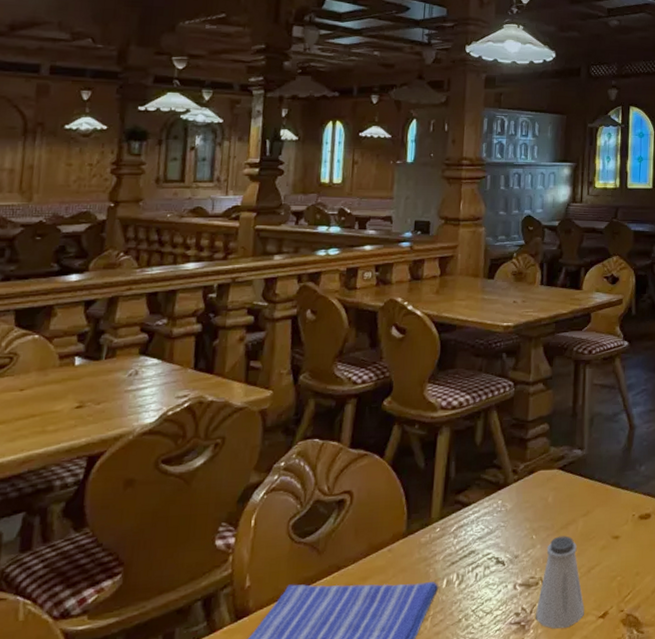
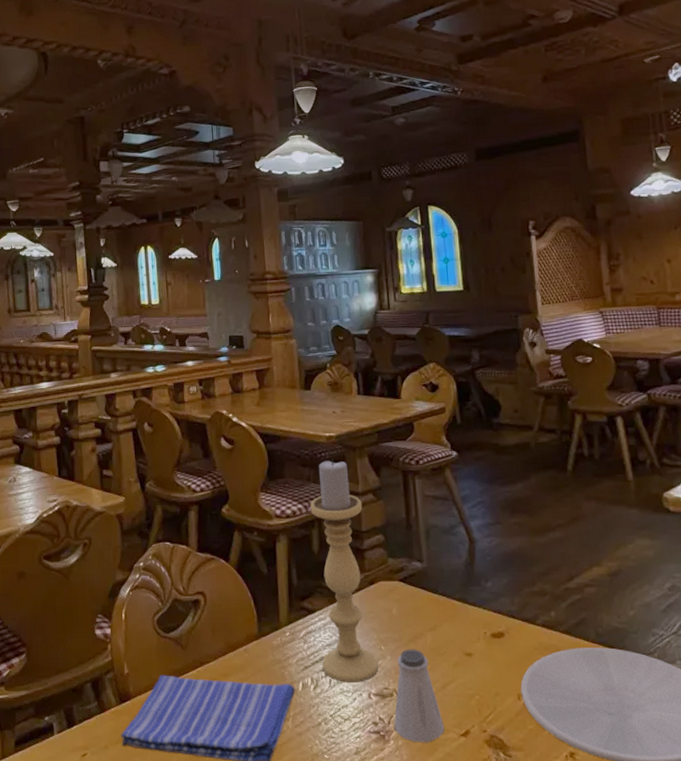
candle holder: none [470,348,532,575] -> present [310,458,379,682]

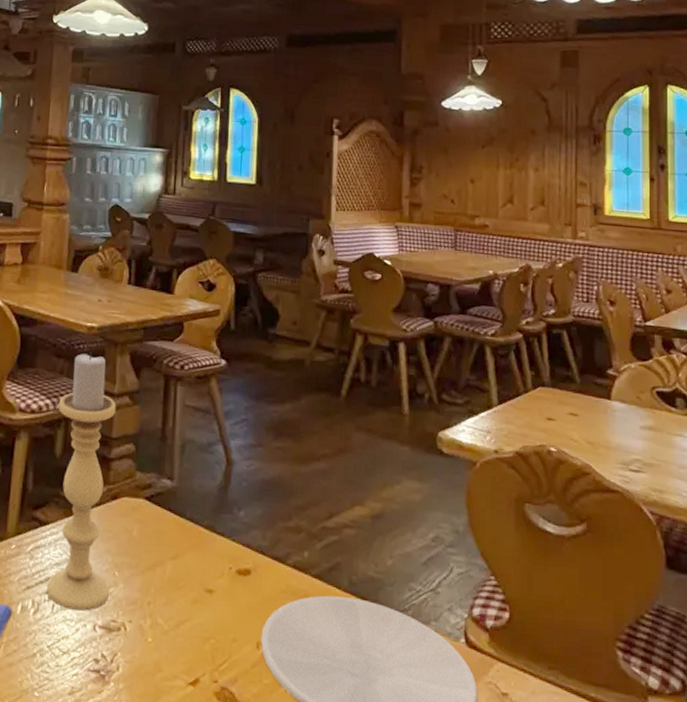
saltshaker: present [394,649,444,743] -> none [117,578,172,690]

